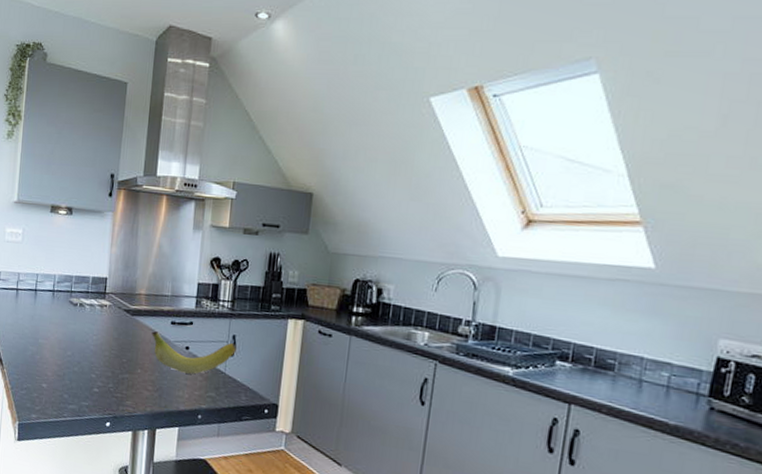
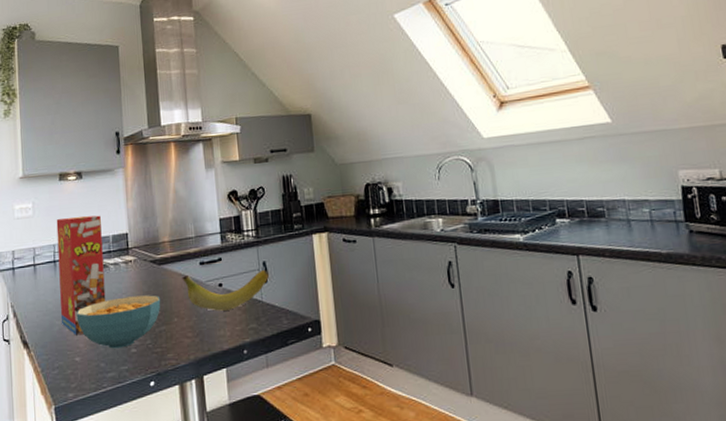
cereal box: none [35,250,84,364] -> present [56,215,106,336]
cereal bowl: none [48,337,128,386] -> present [76,295,161,349]

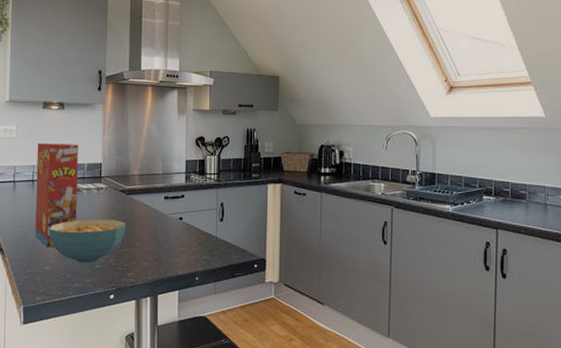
fruit: present [182,269,270,311] -> none [147,207,226,241]

